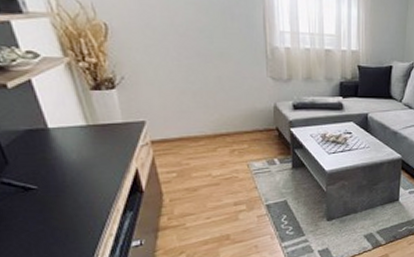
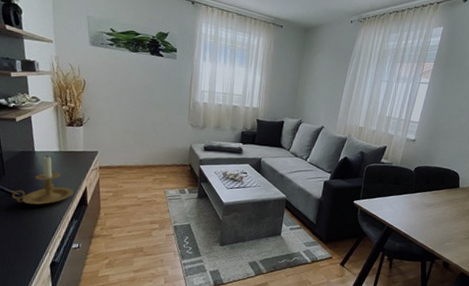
candle holder: none [24,132,119,200] -> present [11,155,73,205]

